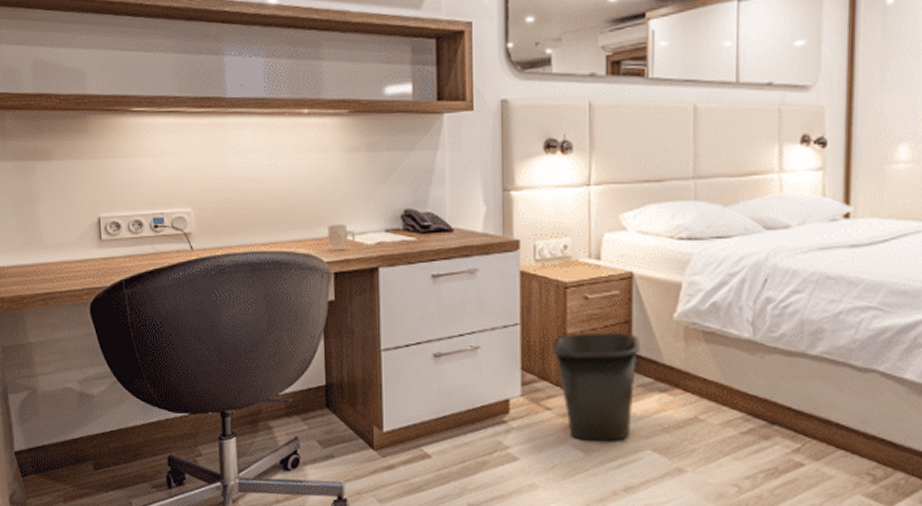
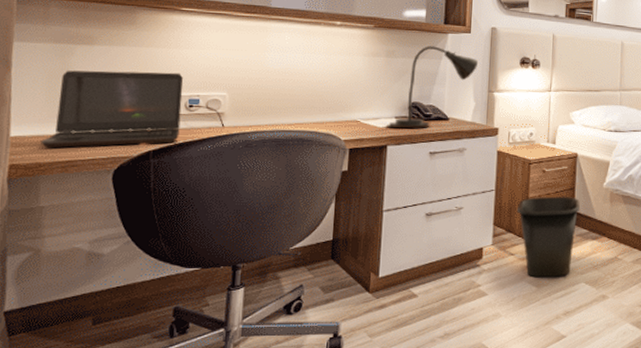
laptop computer: none [19,187,149,279] -> present [41,70,184,149]
mug: present [326,224,356,251] -> none [346,111,371,132]
desk lamp: none [376,132,487,245] -> present [387,46,479,129]

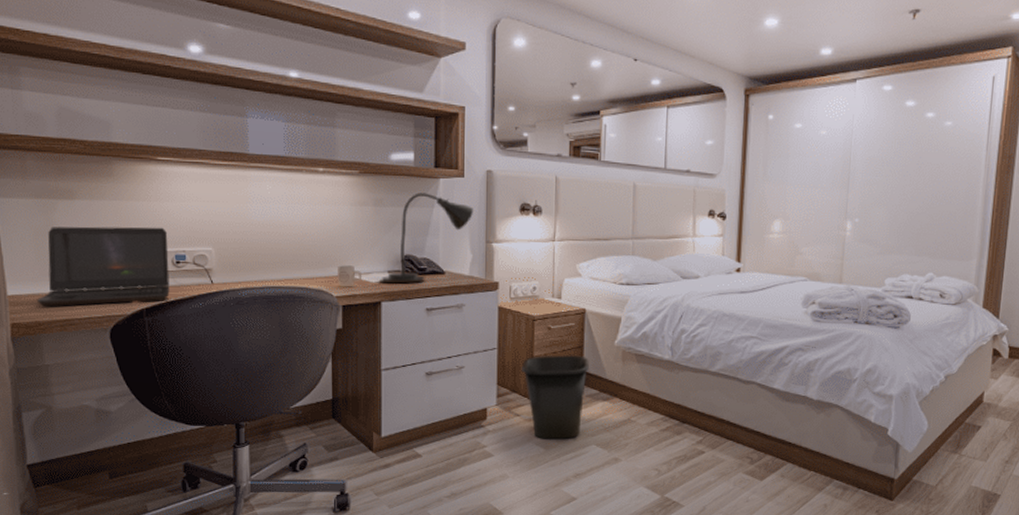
mug: none [346,111,371,132] -> present [336,265,363,288]

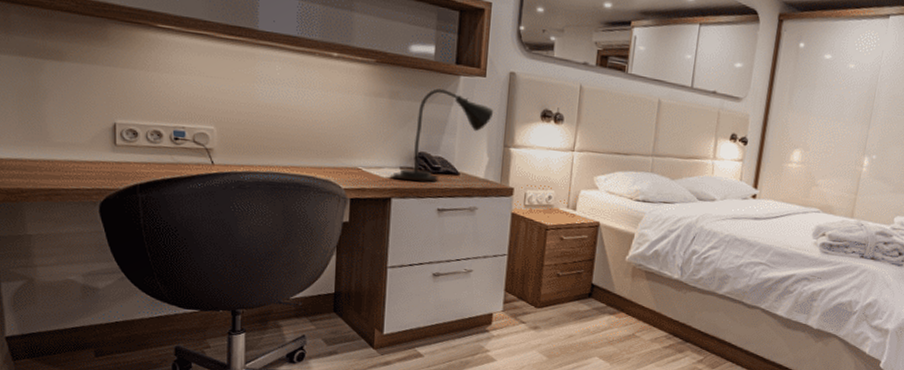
laptop computer: present [37,226,170,307] -> none [20,88,166,178]
mug: present [336,265,363,288] -> none [346,156,373,181]
waste bin: present [521,355,590,440] -> none [530,265,600,349]

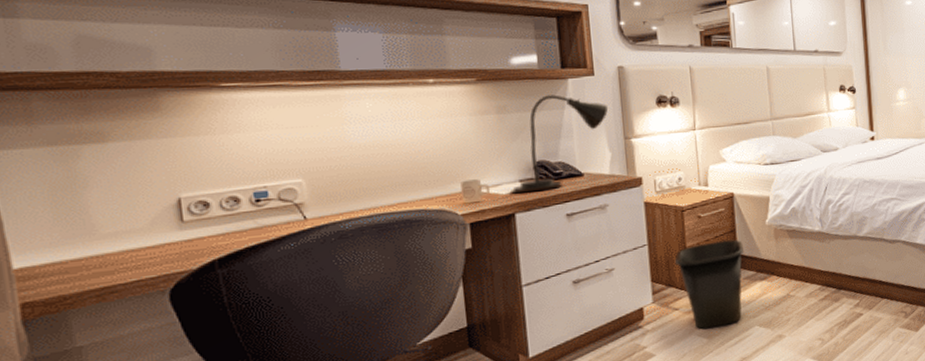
mug: none [346,156,373,181] -> present [460,179,491,204]
waste bin: none [530,265,600,349] -> present [674,239,745,329]

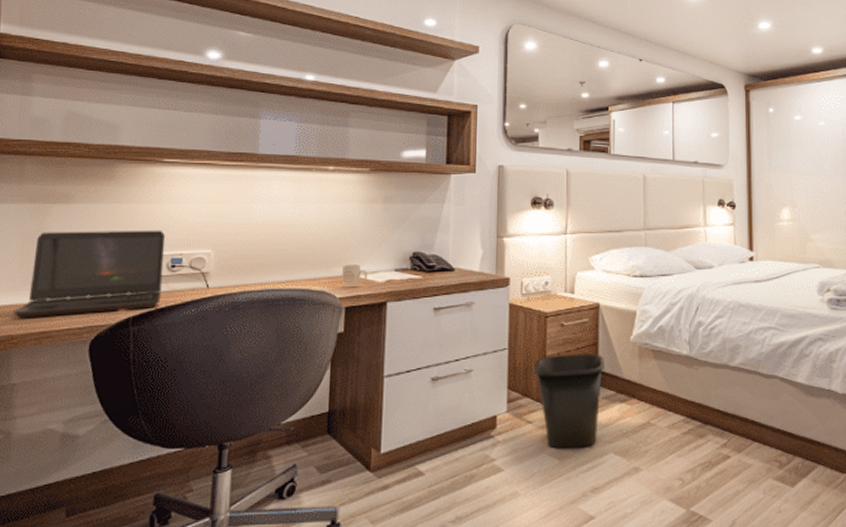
laptop computer: none [59,162,250,277] -> present [13,230,166,319]
desk lamp: present [511,94,609,194] -> none [386,189,485,282]

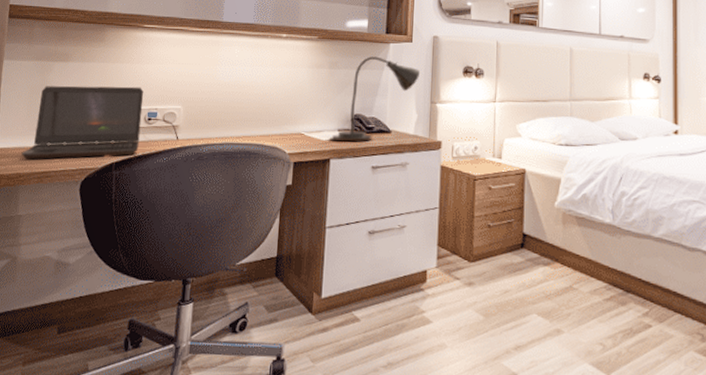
mug: present [341,265,368,288] -> none [290,123,315,145]
desk lamp: none [386,189,485,282] -> present [330,56,421,142]
waste bin: present [533,353,606,449] -> none [461,216,530,306]

